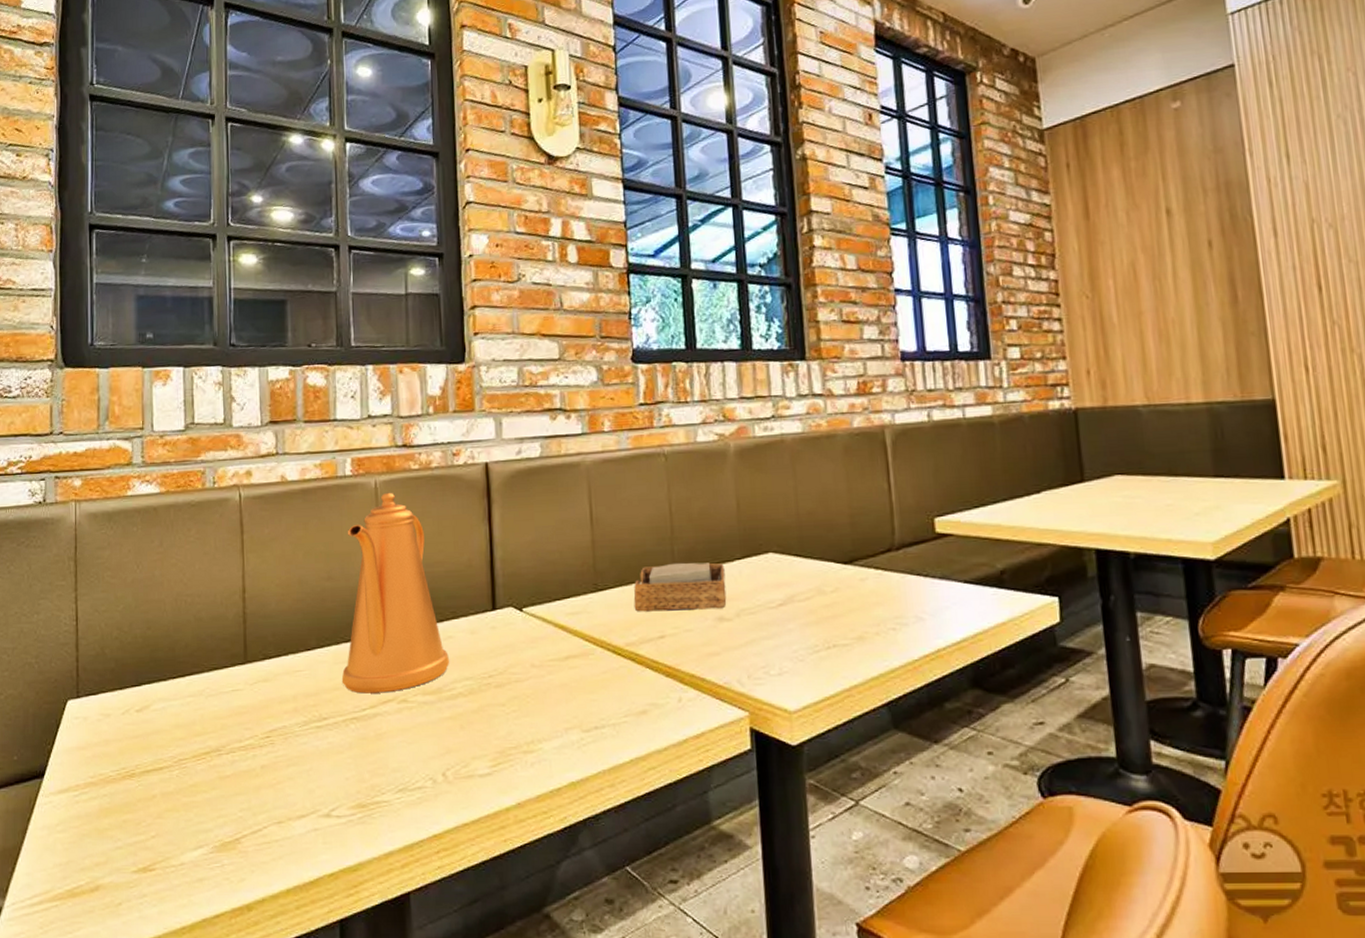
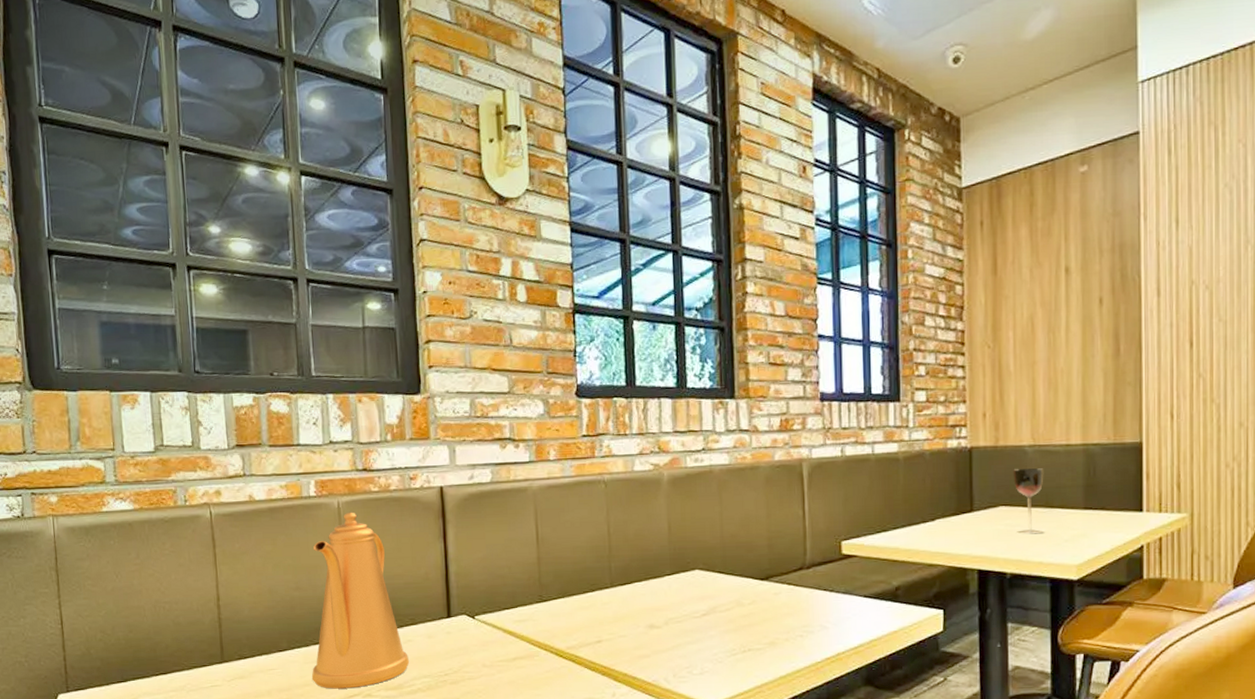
napkin holder: present [633,562,727,612] -> none [574,577,657,620]
wineglass: none [1127,431,1171,507] -> present [1013,468,1045,535]

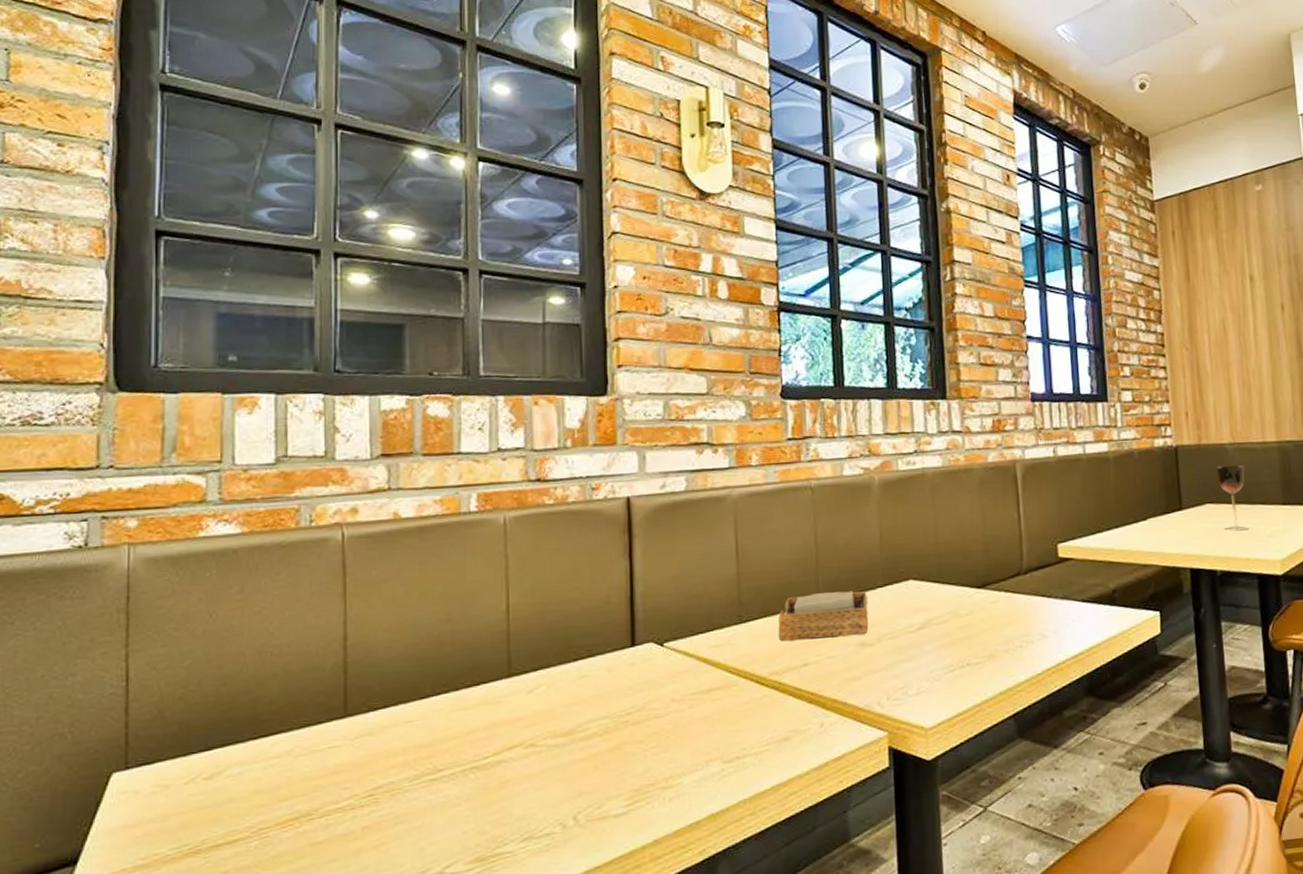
coffee pot: present [311,512,410,689] -> none [460,528,584,741]
napkin holder: none [574,577,657,620] -> present [778,591,869,642]

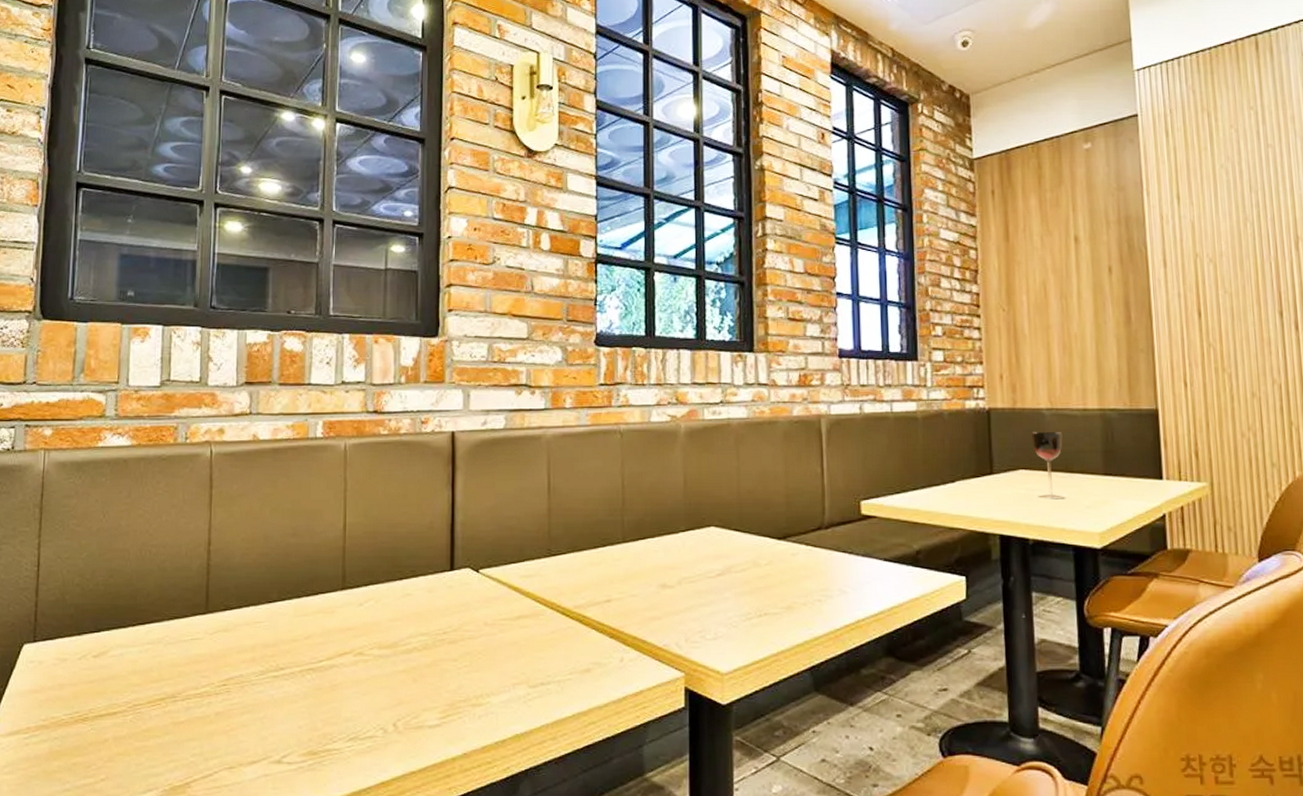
napkin holder: present [778,591,869,642] -> none [584,532,670,577]

